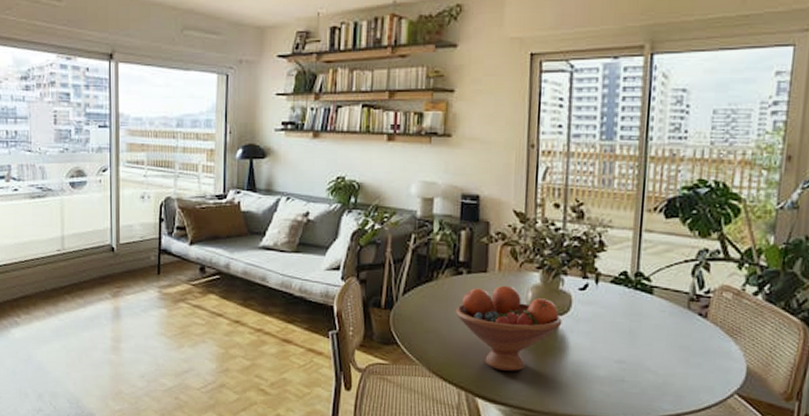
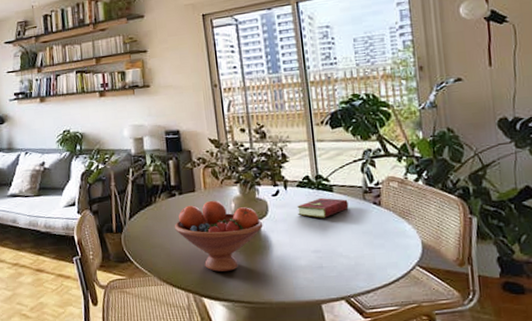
hardcover book: none [606,299,669,324] -> present [297,197,349,218]

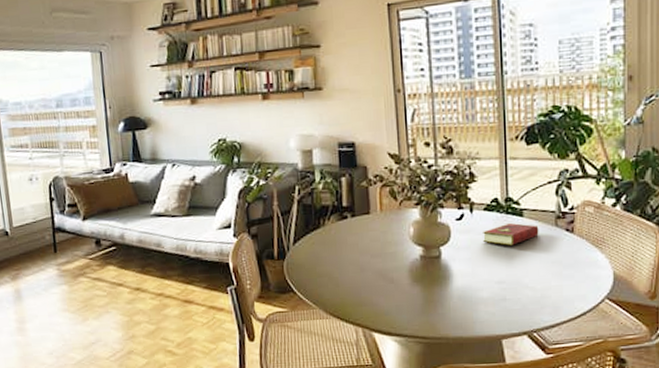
fruit bowl: present [174,200,263,272] -> none [344,223,444,305]

